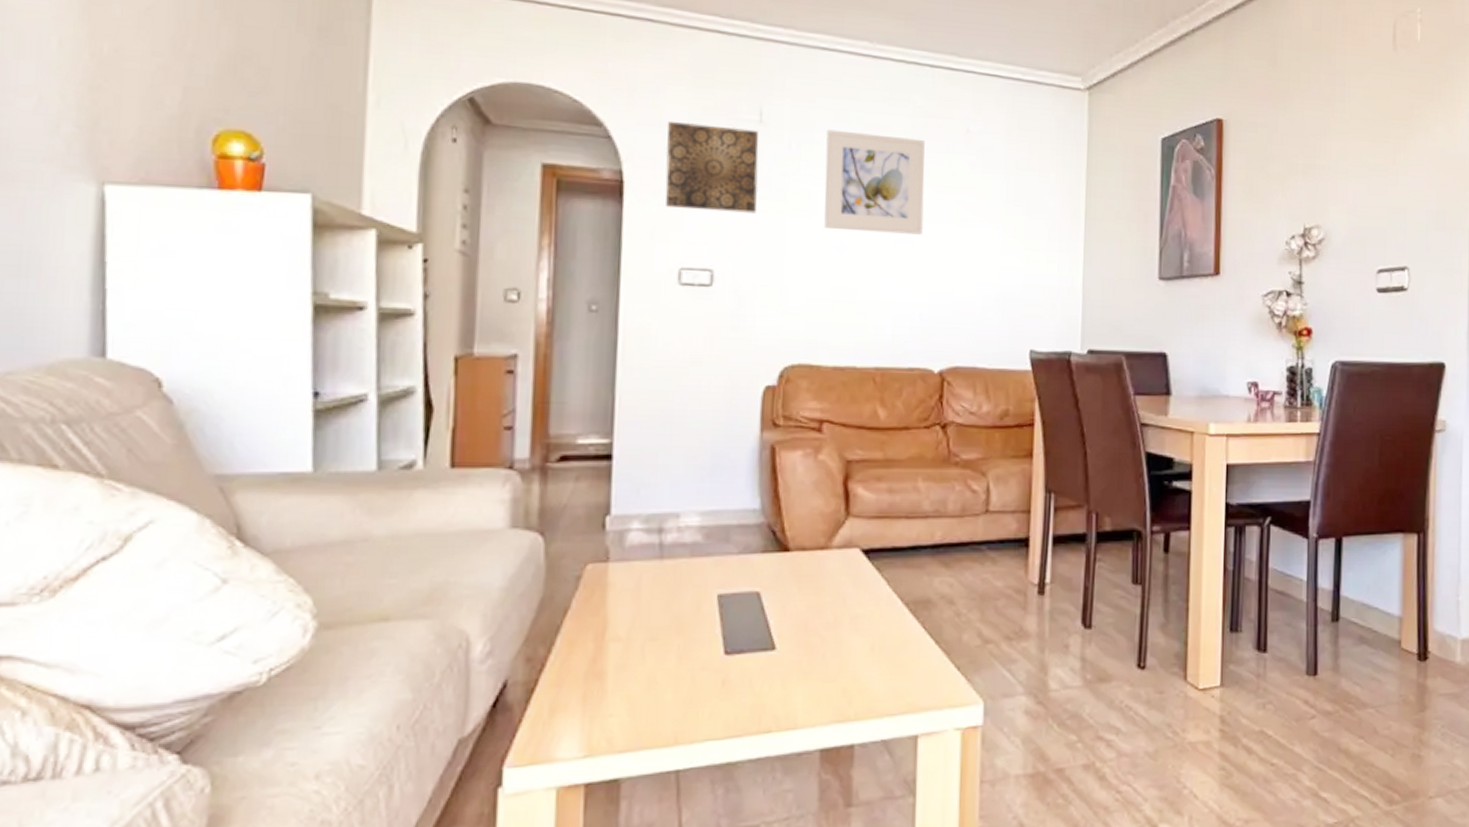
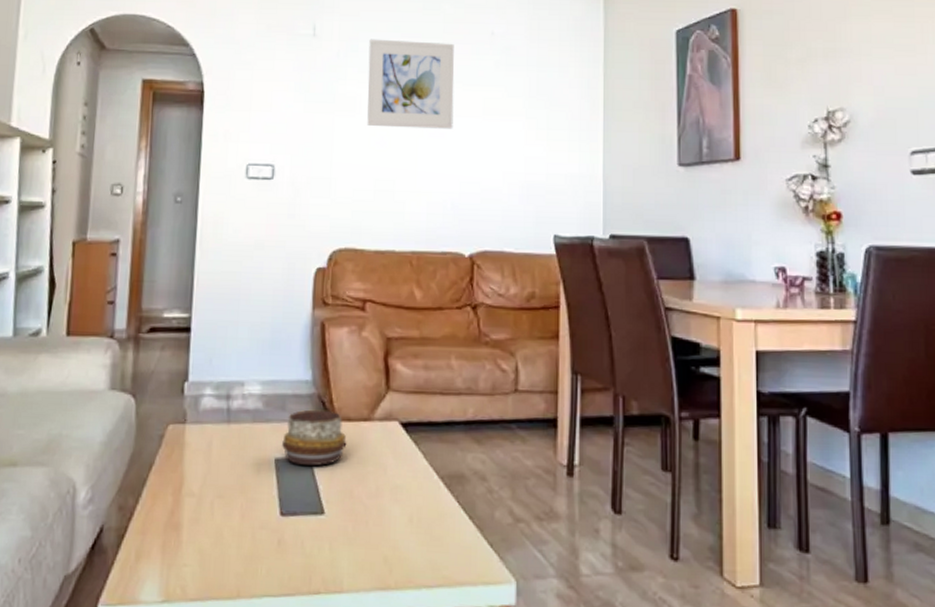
wall art: present [665,122,759,213] -> none [236,39,313,115]
decorative bowl: none [726,540,801,601] -> present [282,409,347,467]

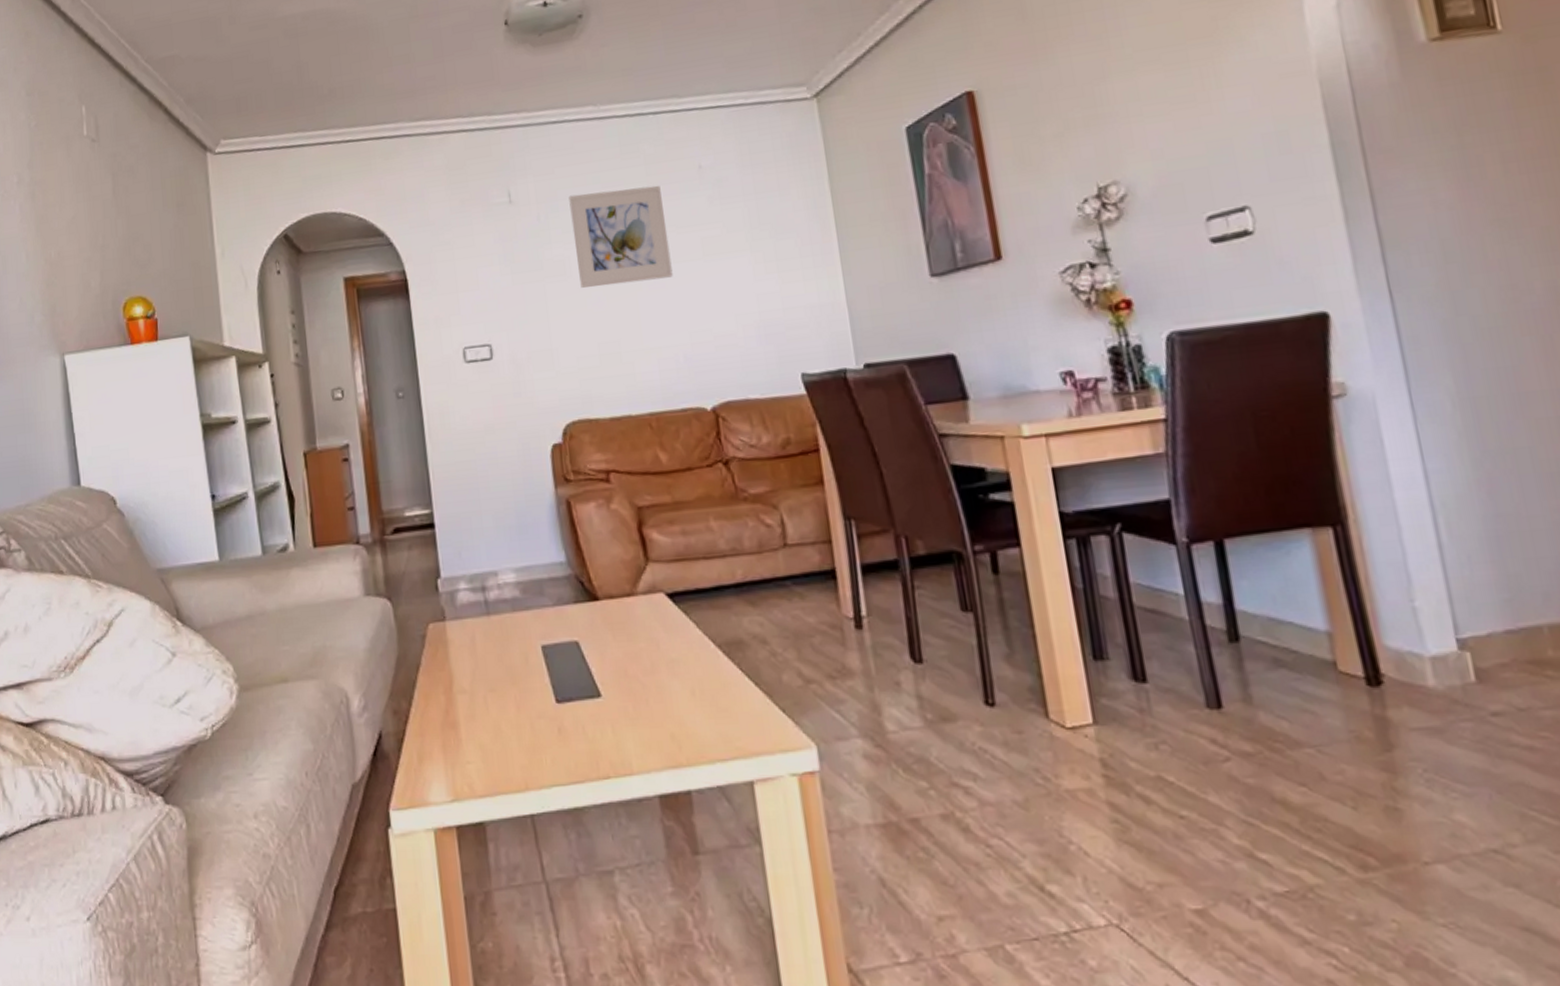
decorative bowl: present [282,409,347,467] -> none [546,589,613,651]

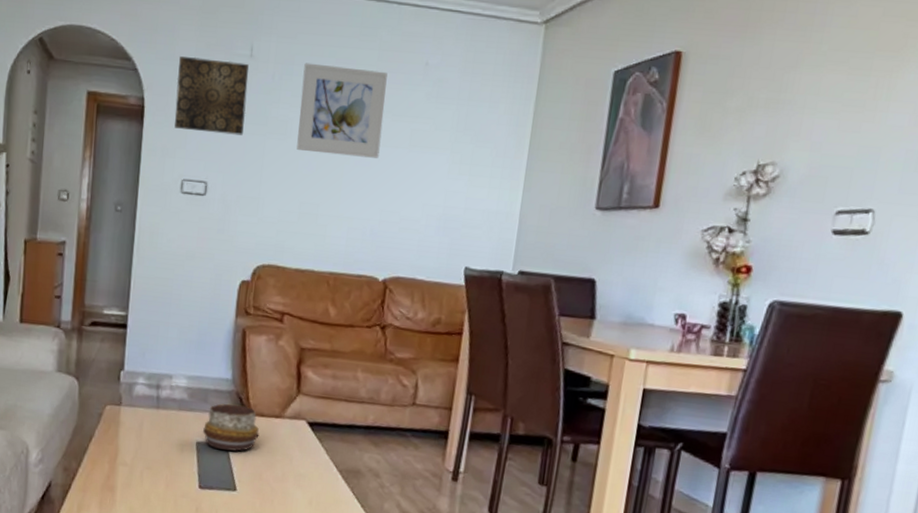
wall art: none [435,210,519,295] -> present [174,56,249,136]
decorative bowl: none [546,589,613,651] -> present [203,403,259,452]

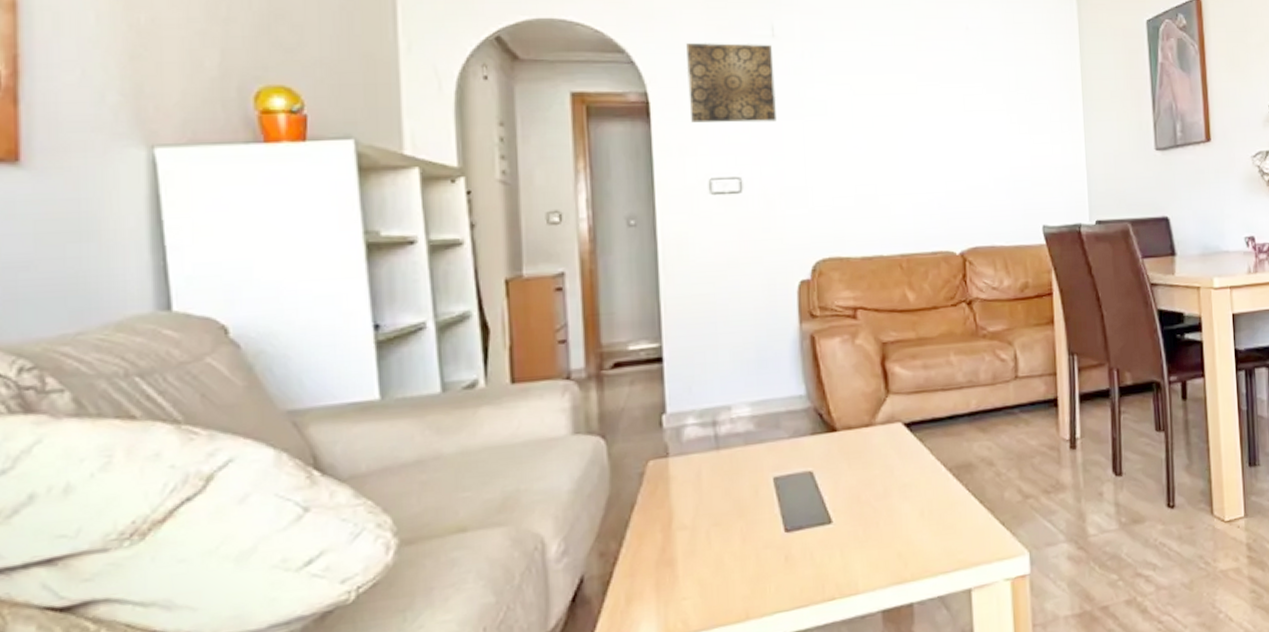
decorative bowl: present [203,403,259,452] -> none [780,421,850,481]
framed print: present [296,63,388,159] -> none [836,38,934,130]

